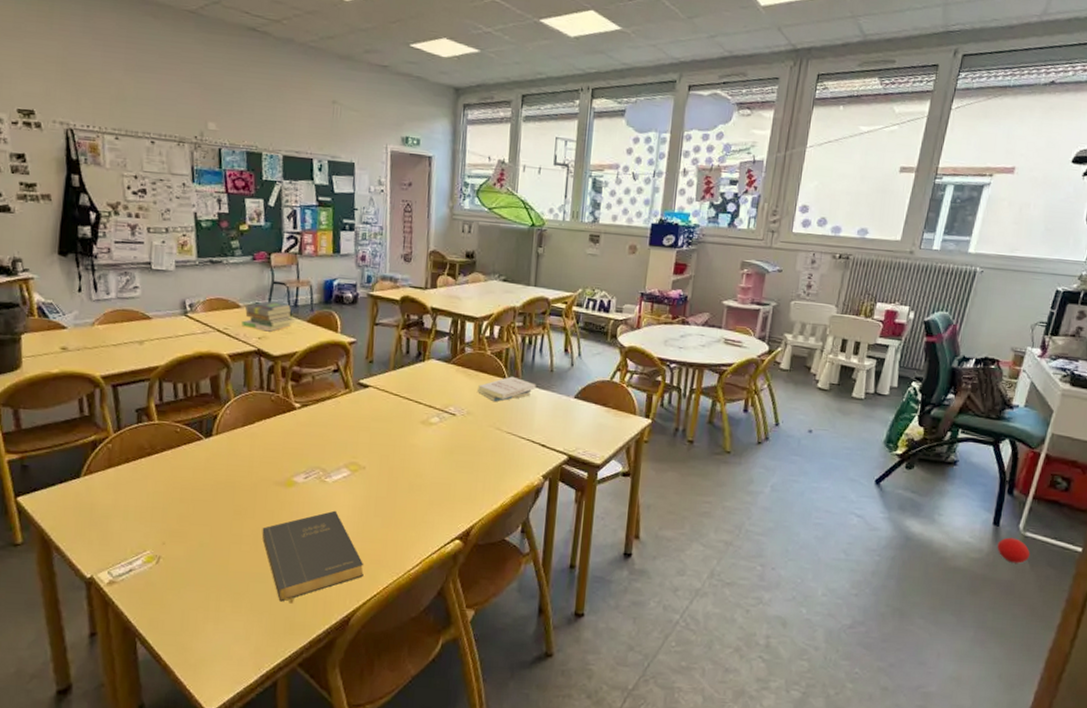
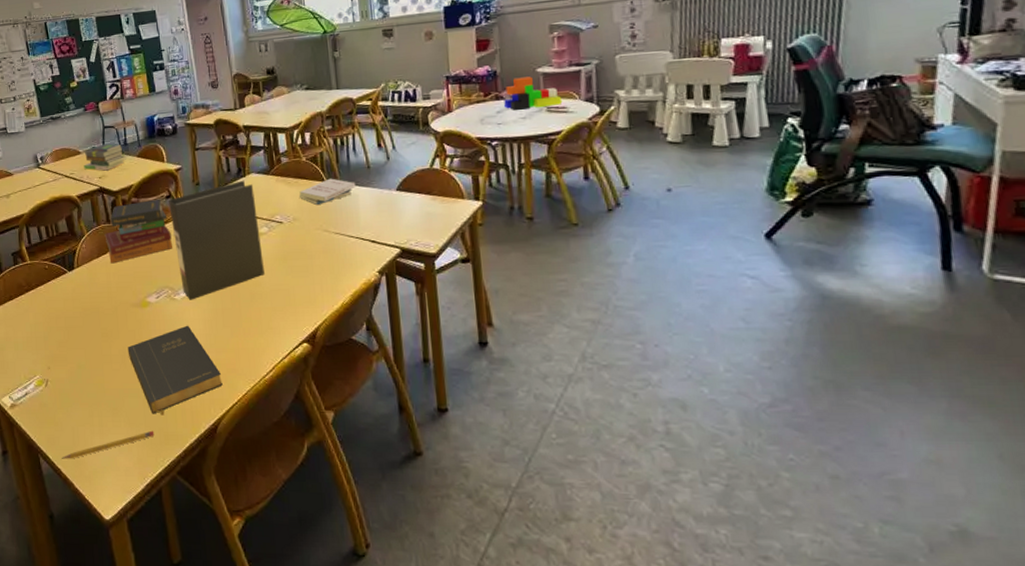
pencil: none [164,619,279,645] -> present [62,430,155,459]
books: none [254,371,333,436] -> present [104,198,172,264]
binder: none [335,364,431,485] -> present [169,180,265,300]
toy blocks: none [688,306,740,339] -> present [504,76,563,110]
ball: present [997,537,1030,564] -> none [955,283,1009,314]

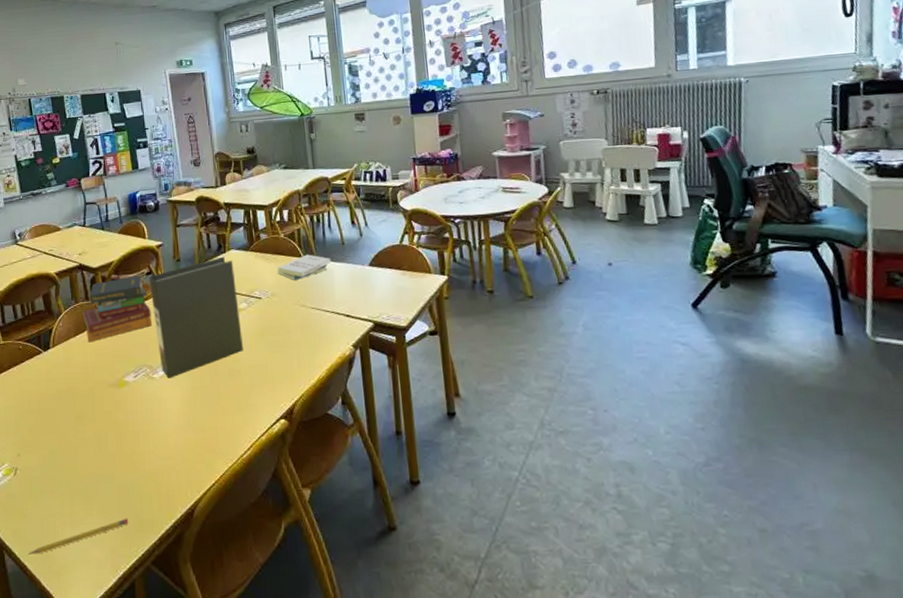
books: present [84,143,127,171] -> none [63,219,108,248]
book: present [127,325,223,416] -> none [103,404,200,501]
toy blocks: present [504,76,563,110] -> none [465,159,516,190]

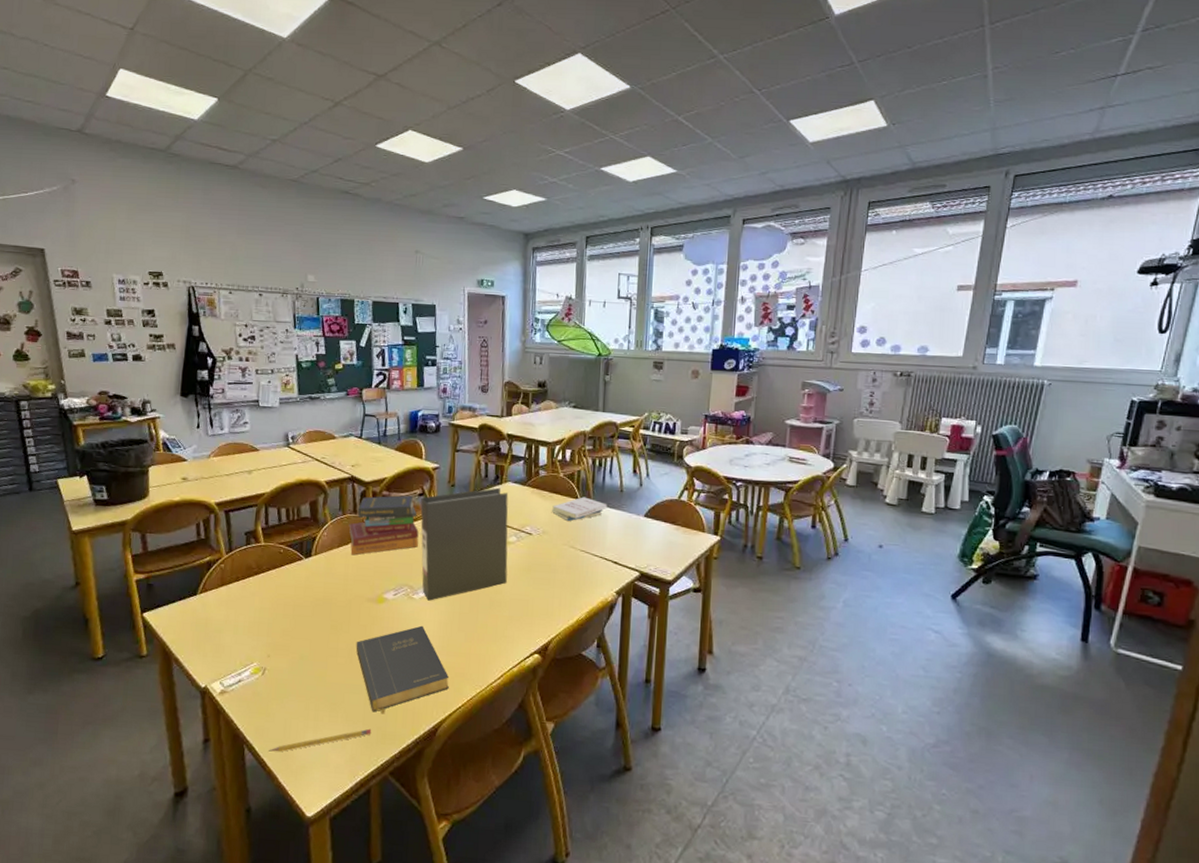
book: none [103,404,200,501] -> present [356,625,449,714]

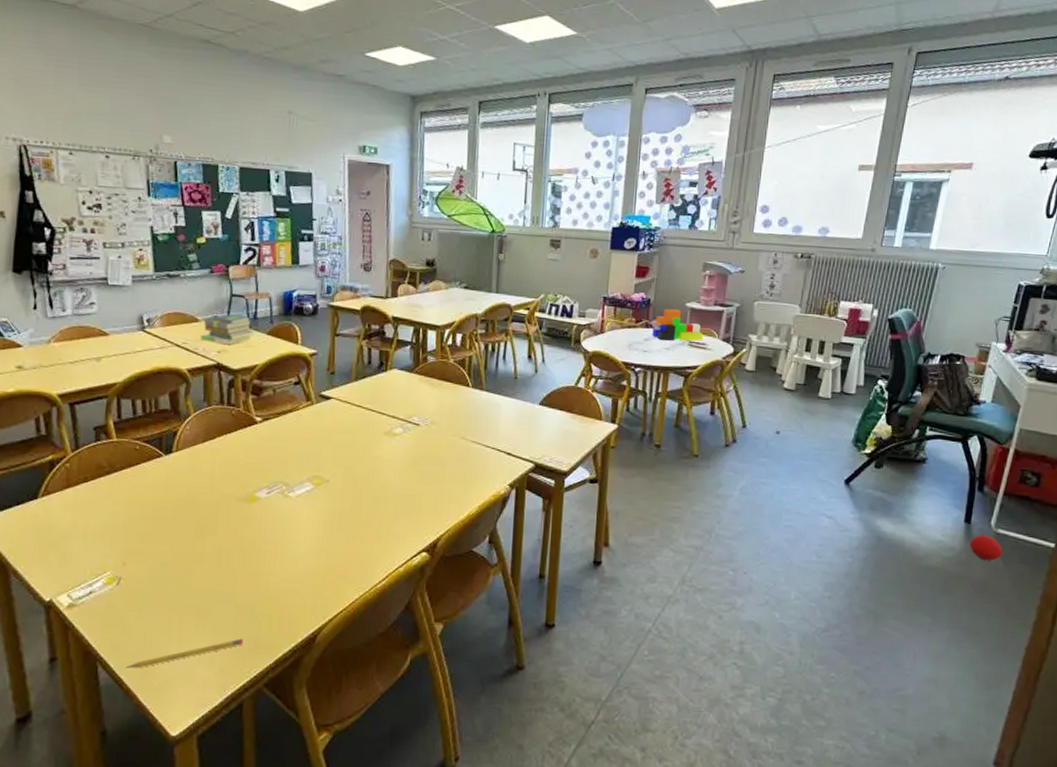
books: none [337,432,384,460] -> present [200,314,255,345]
books: present [349,495,419,555] -> none [215,384,295,451]
book: present [356,625,449,714] -> none [224,525,329,622]
binder: present [420,487,509,601] -> none [296,375,394,499]
books: present [551,497,607,521] -> none [440,384,501,410]
toy blocks: none [753,426,804,457] -> present [652,309,704,342]
ball: none [1087,654,1125,682] -> present [969,535,1003,561]

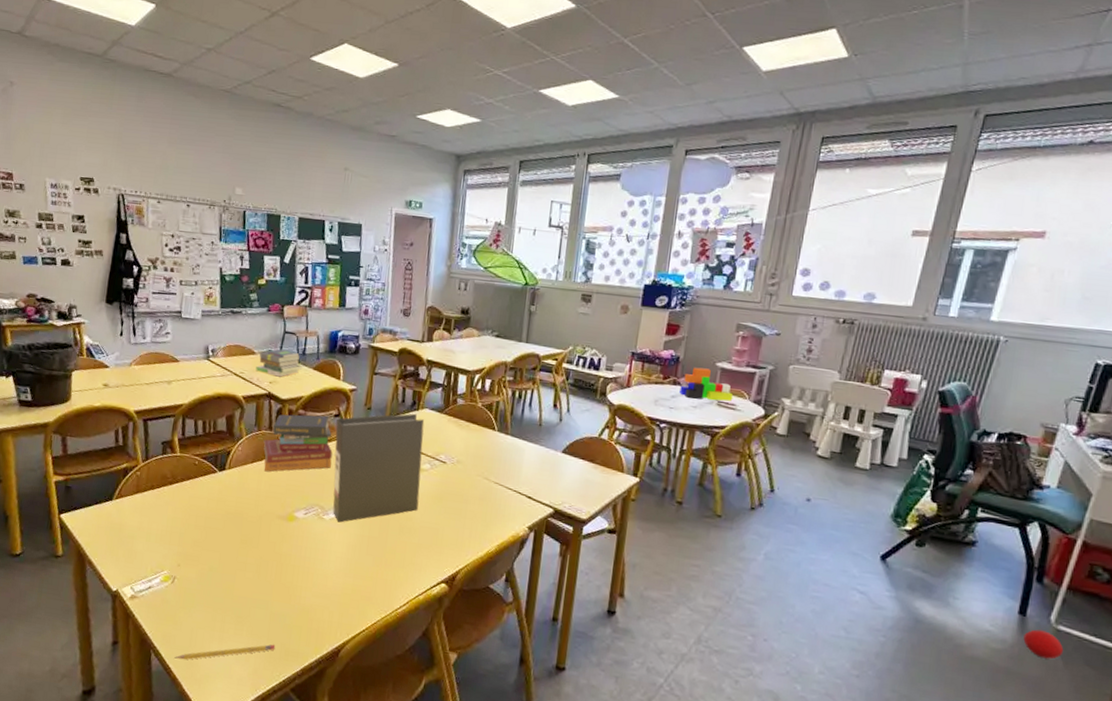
books: none [215,384,295,451] -> present [263,414,333,472]
binder: none [296,375,394,499] -> present [333,413,425,523]

